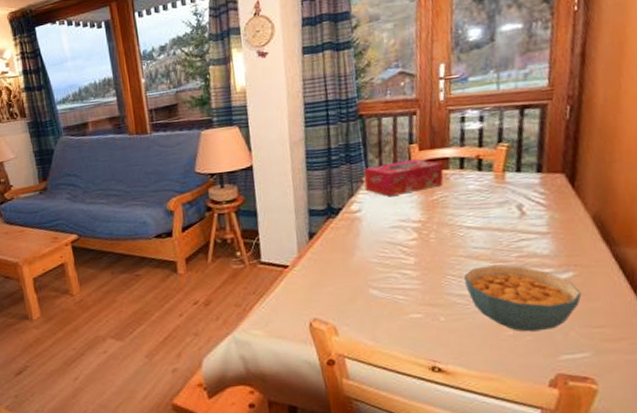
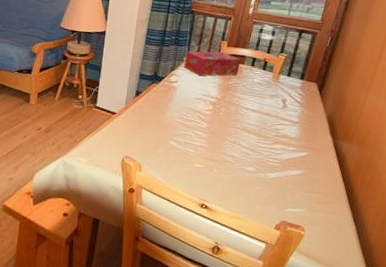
cereal bowl: present [464,265,582,332] -> none [237,138,309,190]

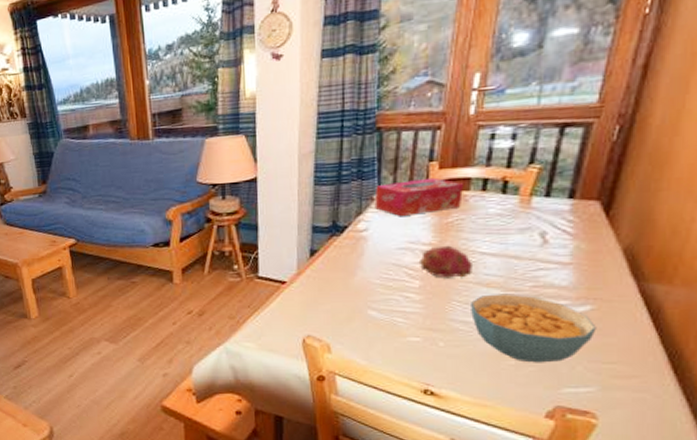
fruit: none [208,100,241,125] -> present [420,245,472,278]
cereal bowl: none [237,138,309,190] -> present [471,293,597,363]

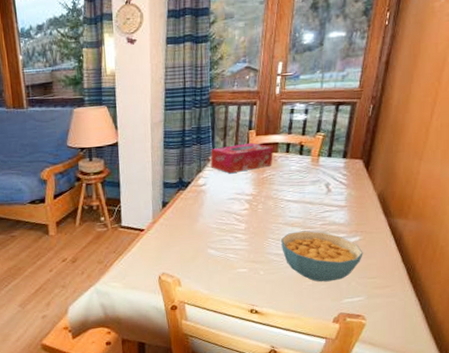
fruit: present [420,245,472,278] -> none [245,195,282,221]

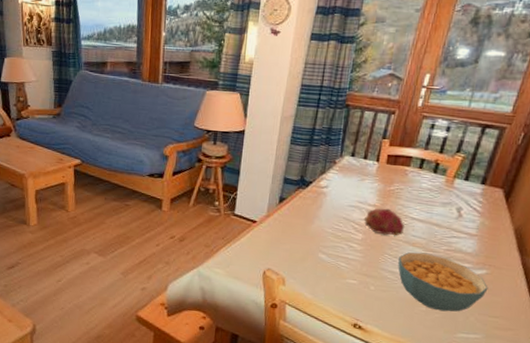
tissue box: present [210,142,273,174] -> none [336,151,406,181]
fruit: none [245,195,282,221] -> present [364,208,404,236]

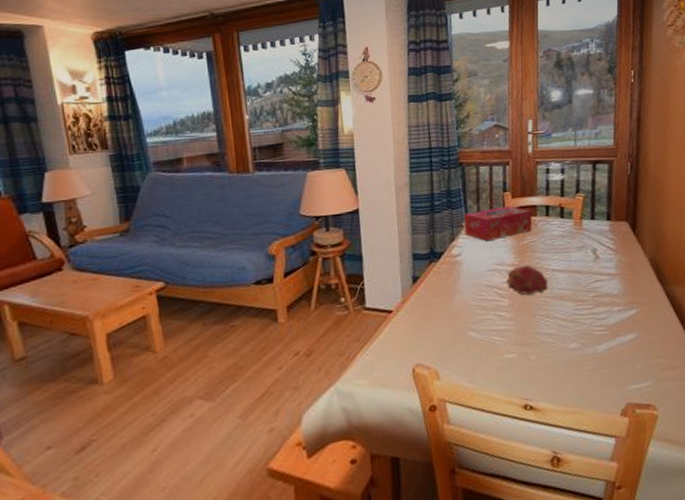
tissue box: none [336,151,406,181] -> present [464,205,533,242]
cereal bowl: present [398,252,488,312] -> none [551,304,644,366]

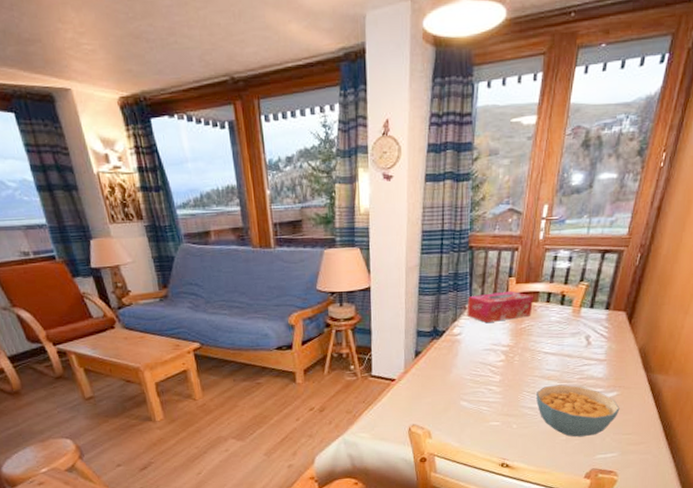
fruit: present [506,265,549,295] -> none [500,346,538,374]
cereal bowl: none [551,304,644,366] -> present [536,384,620,437]

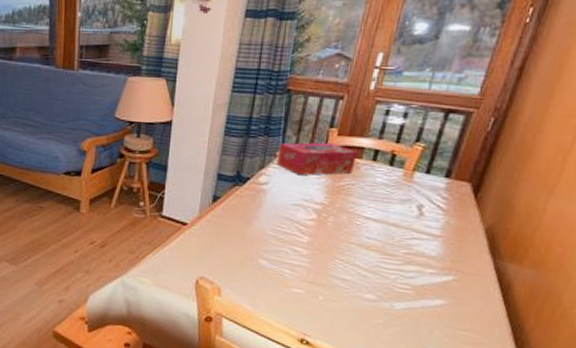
cereal bowl: present [536,384,620,437] -> none [350,256,456,325]

